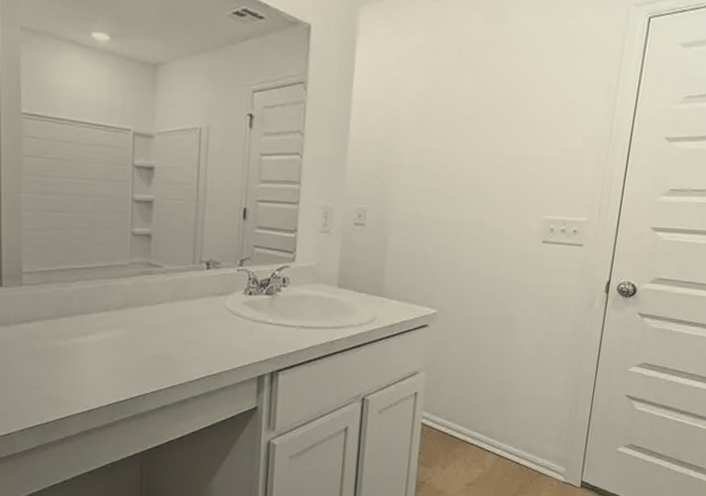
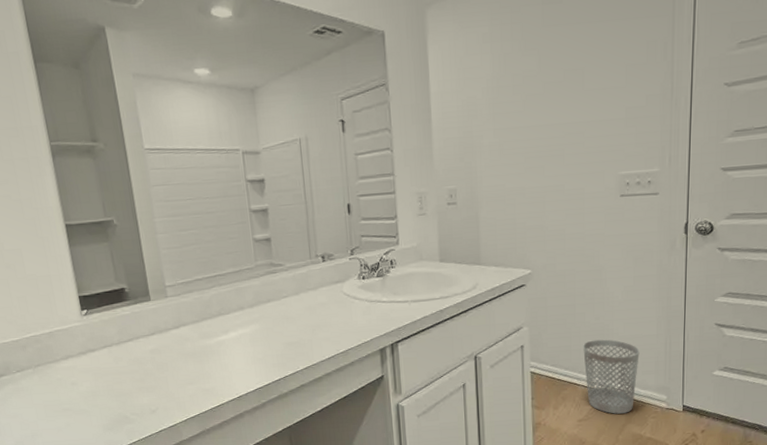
wastebasket: none [480,396,543,482] -> present [583,339,640,414]

